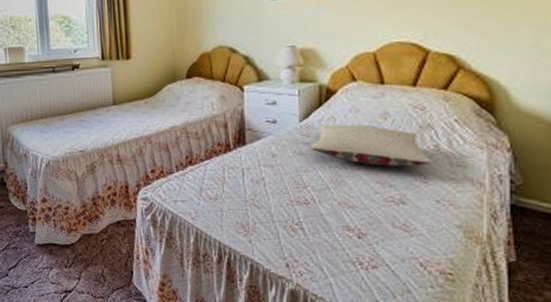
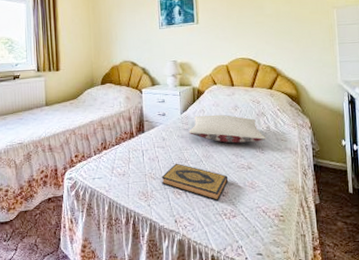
hardback book: none [268,188,369,245] -> present [161,163,229,202]

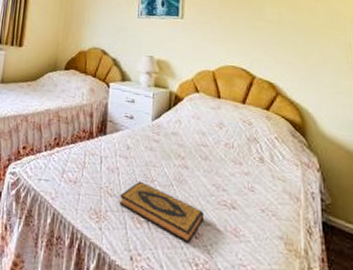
pillow: present [188,114,266,144] -> none [159,126,258,175]

